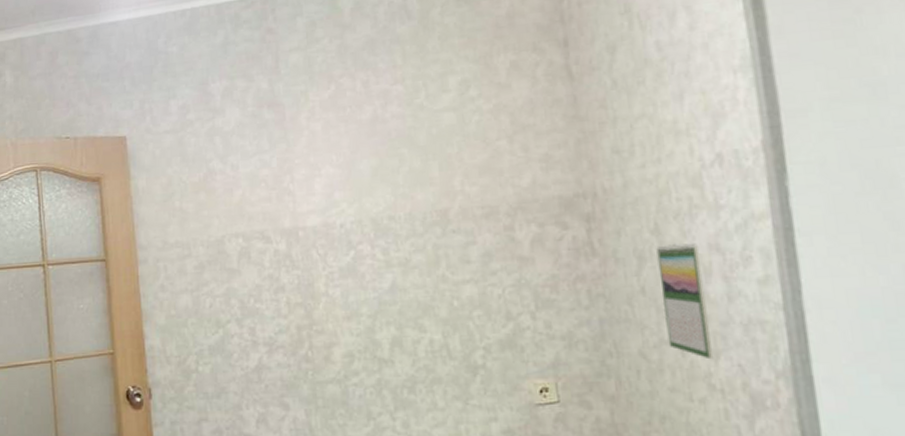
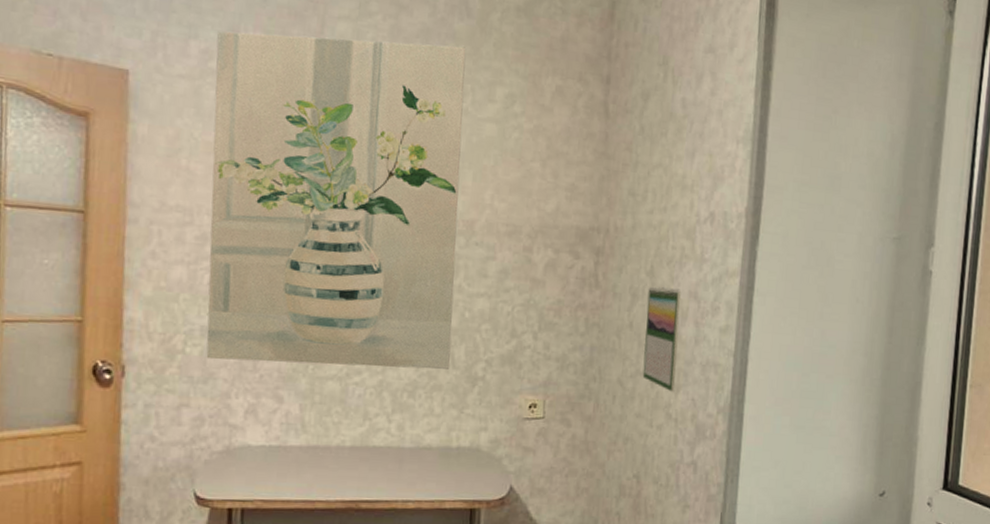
wall art: none [191,47,447,375] -> present [206,31,466,370]

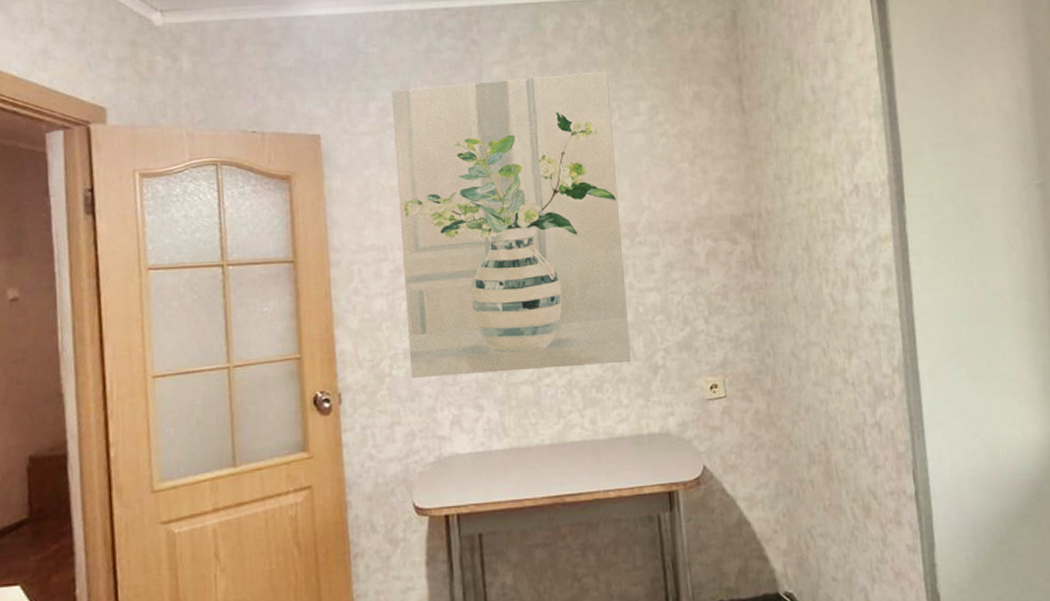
calendar: present [642,286,682,393] -> none [807,259,848,358]

